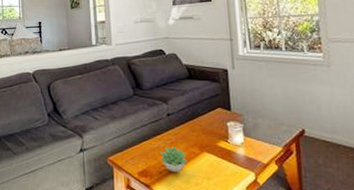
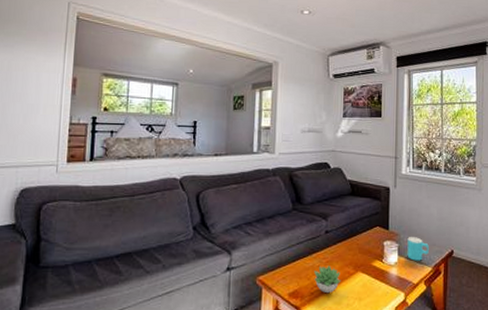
cup: none [252,117,277,141] -> present [407,237,429,261]

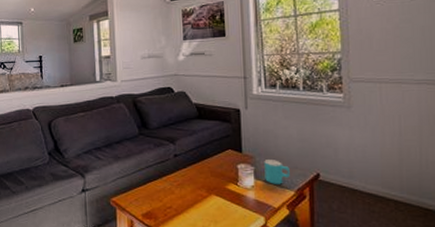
succulent plant: present [314,265,342,294] -> none [166,188,195,216]

